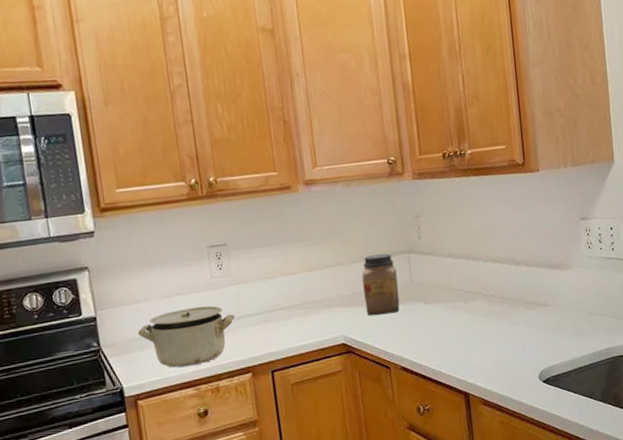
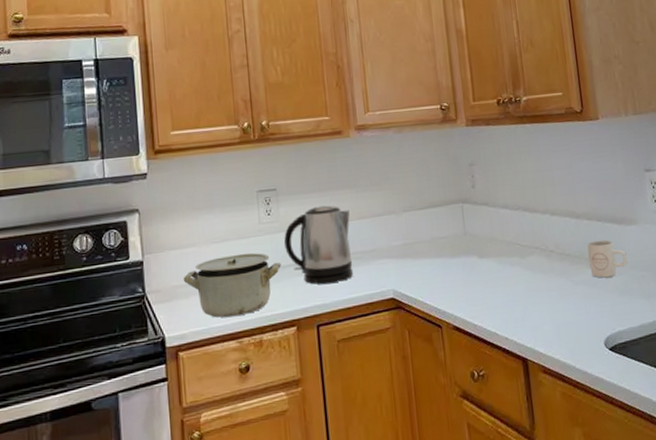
kettle: none [236,258,306,333] -> present [284,205,354,284]
jar: present [362,253,400,316] -> none [413,202,453,269]
mug: none [525,284,562,319] -> present [587,240,627,278]

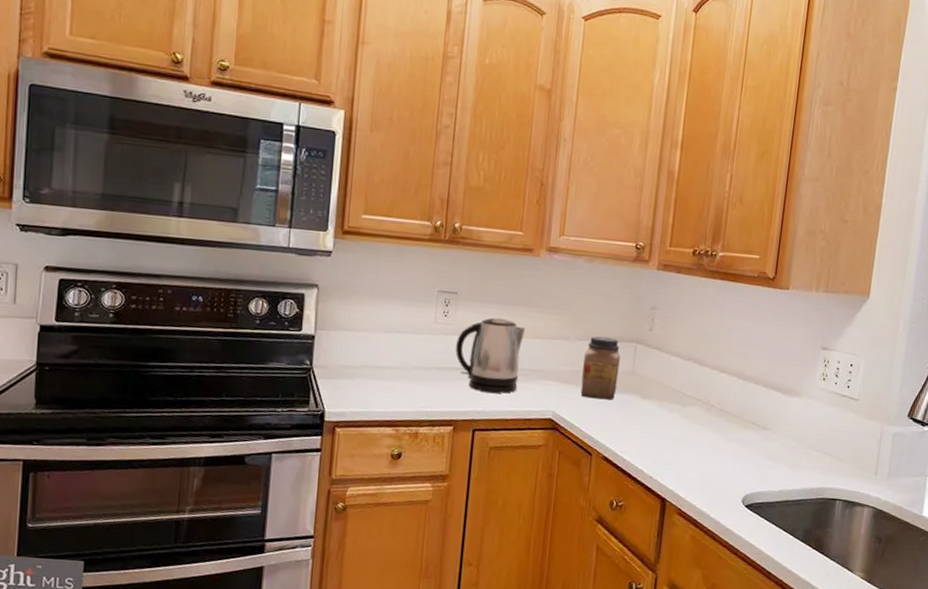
saucepan: present [183,252,281,318] -> none [351,346,449,406]
jar: none [413,202,453,269] -> present [580,336,621,400]
mug: present [587,240,627,278] -> none [745,404,784,441]

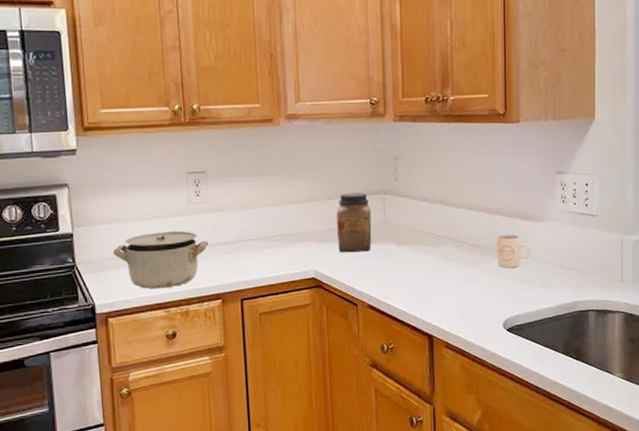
saucepan: none [351,346,449,406] -> present [112,230,209,289]
kettle: present [455,317,525,393] -> none [212,189,278,262]
mug: none [745,404,784,441] -> present [497,234,531,268]

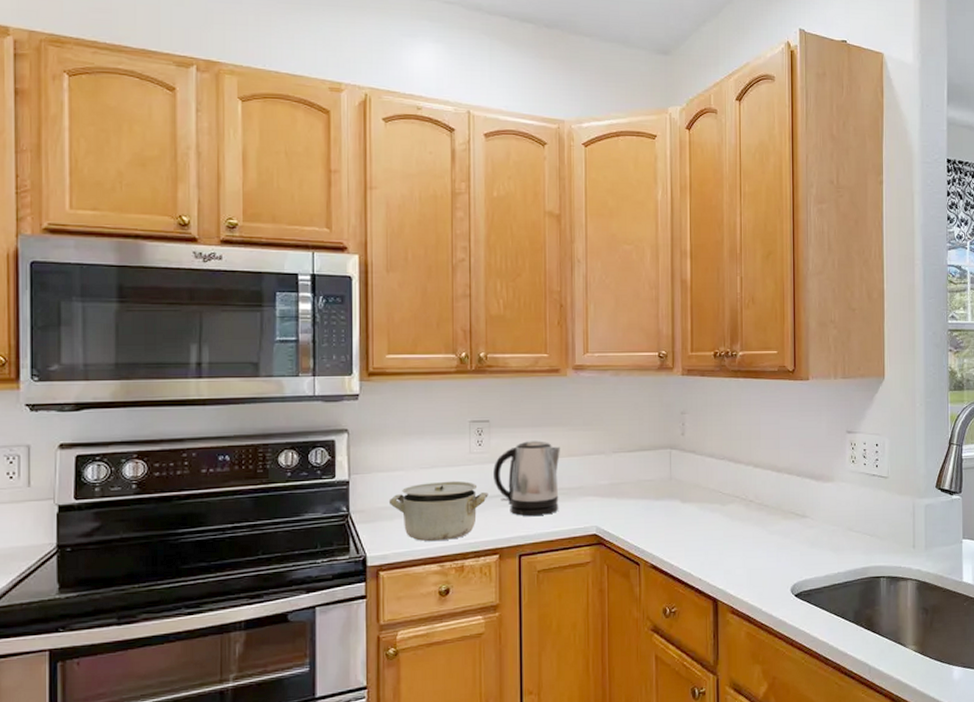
kettle: none [212,189,278,262] -> present [493,440,560,516]
jar: present [337,192,372,253] -> none [621,447,657,509]
mug: present [497,234,531,268] -> none [785,494,821,530]

